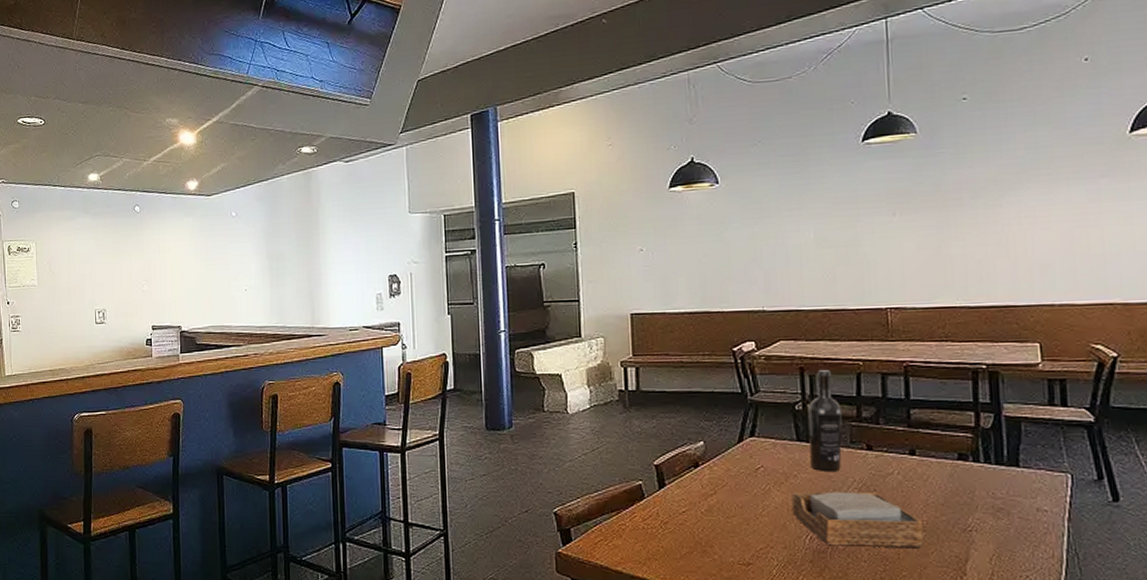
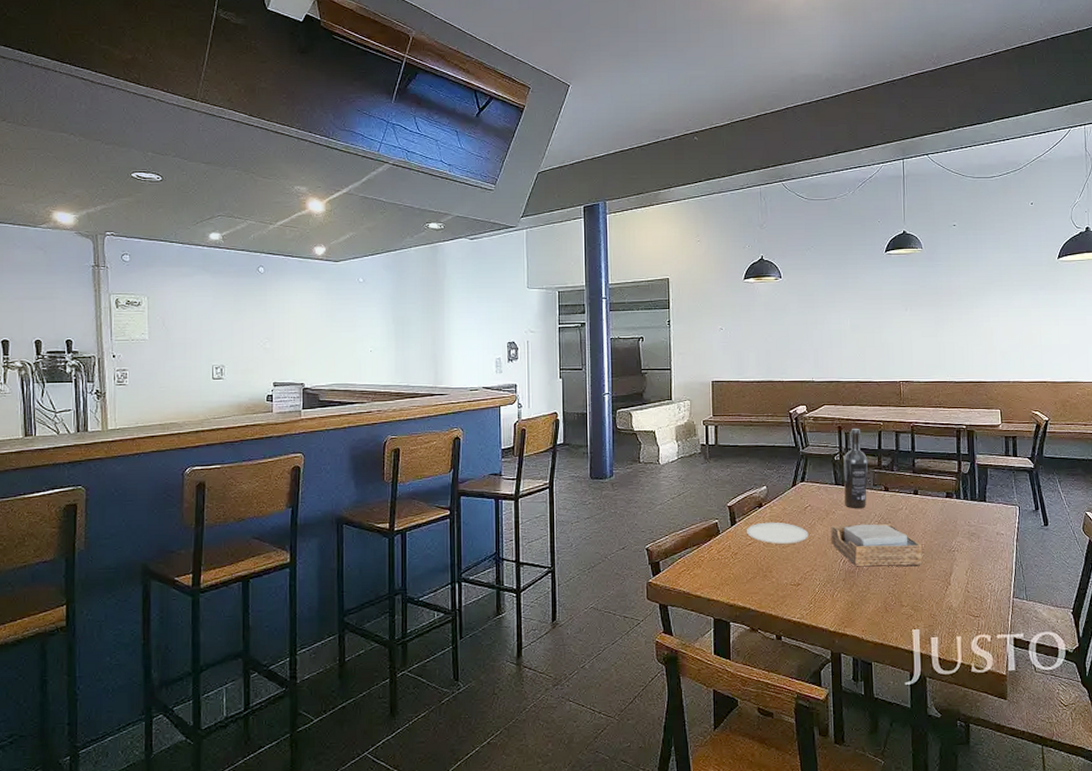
plate: none [679,485,762,514] -> present [747,522,809,545]

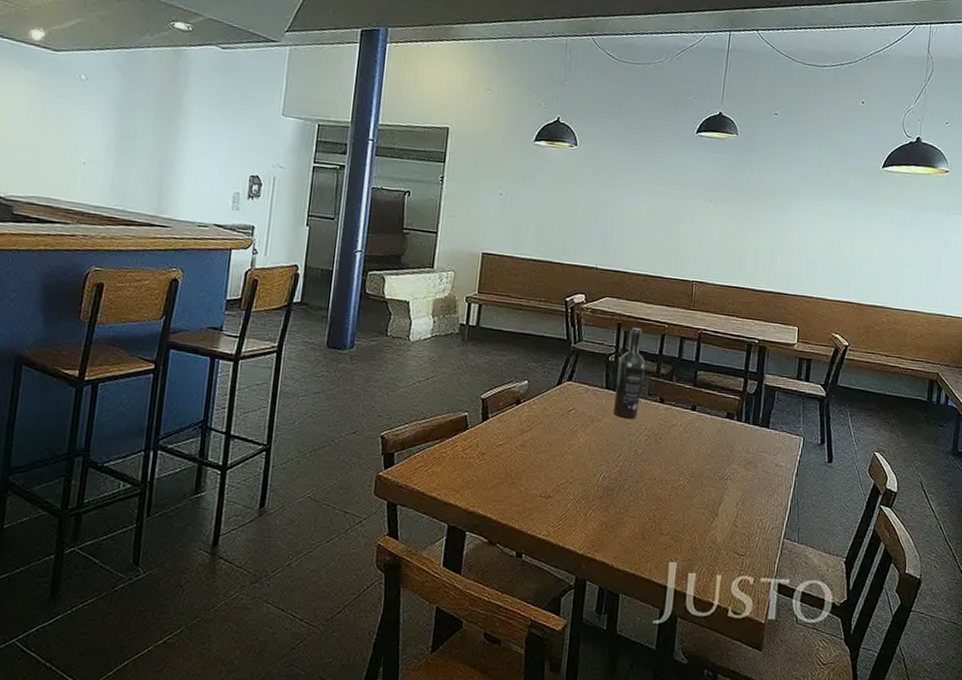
plate: present [747,522,809,545] -> none [499,421,569,451]
napkin holder: present [830,523,923,567] -> none [592,434,693,492]

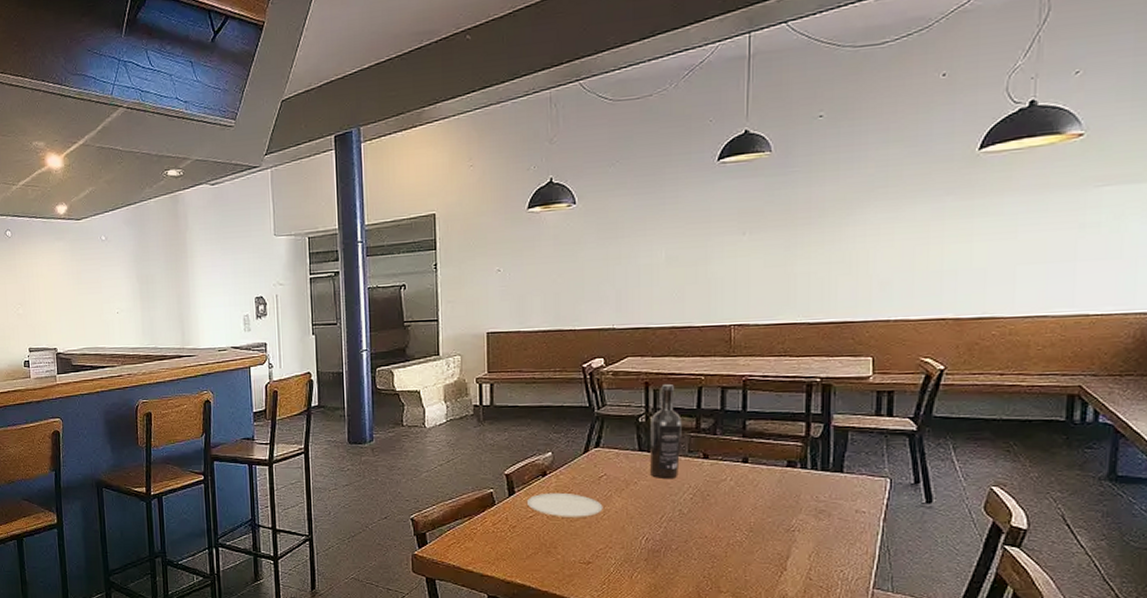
plate: none [499,421,569,451] -> present [527,492,603,518]

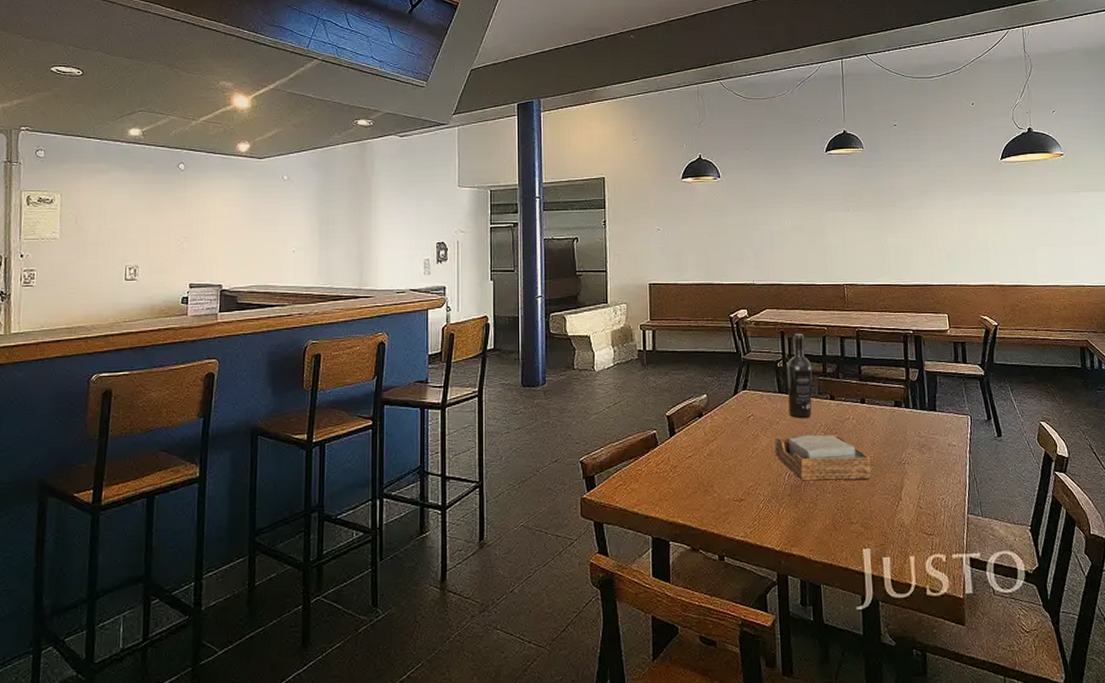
plate: present [527,492,603,518] -> none [687,432,752,457]
napkin holder: none [631,496,751,547] -> present [774,434,872,481]

